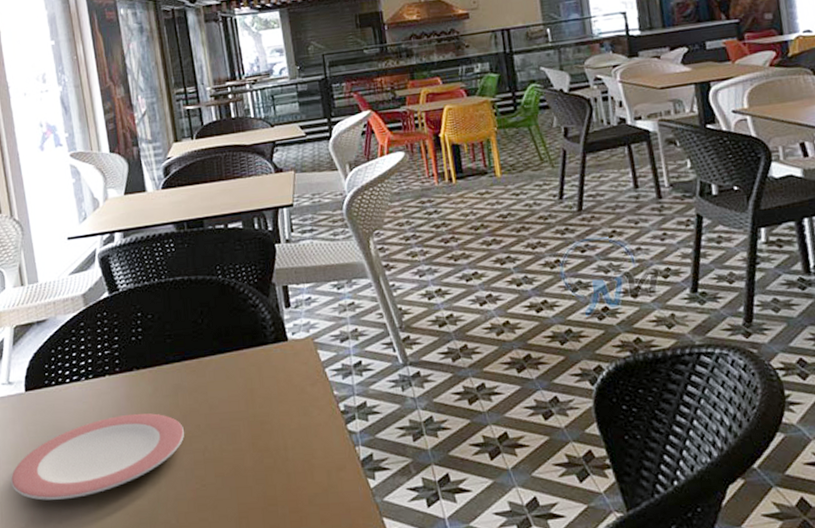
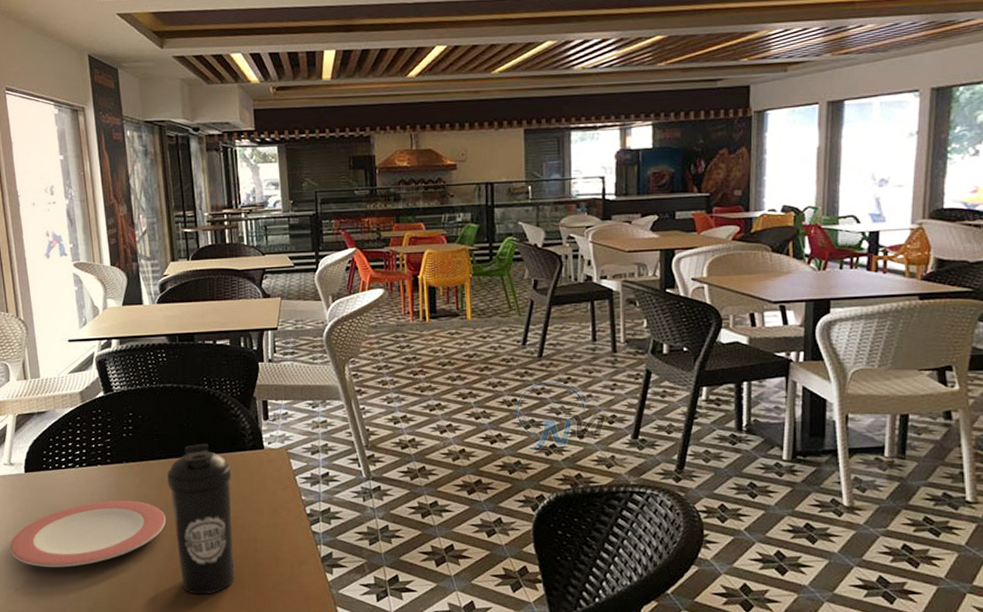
water bottle: none [183,340,266,518] -> present [167,443,235,595]

